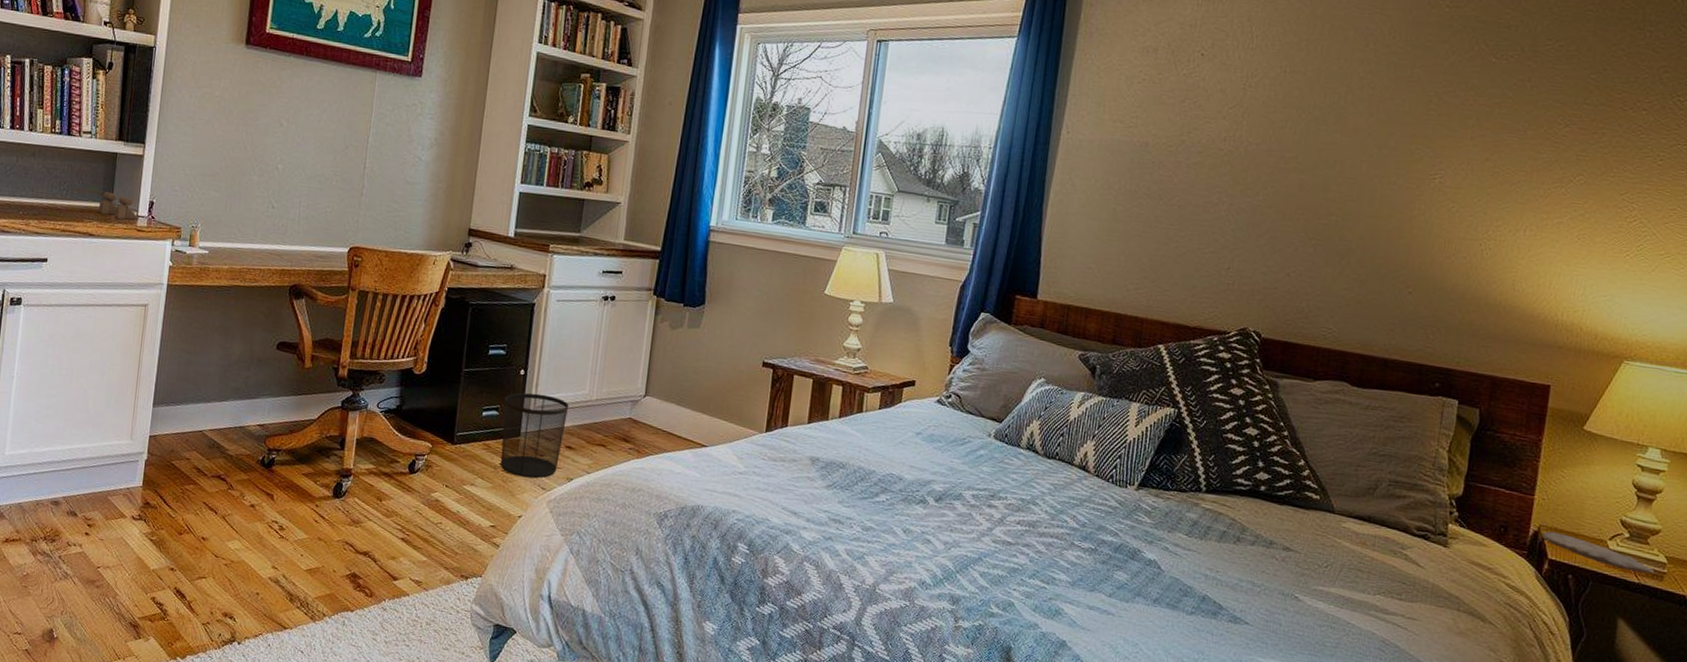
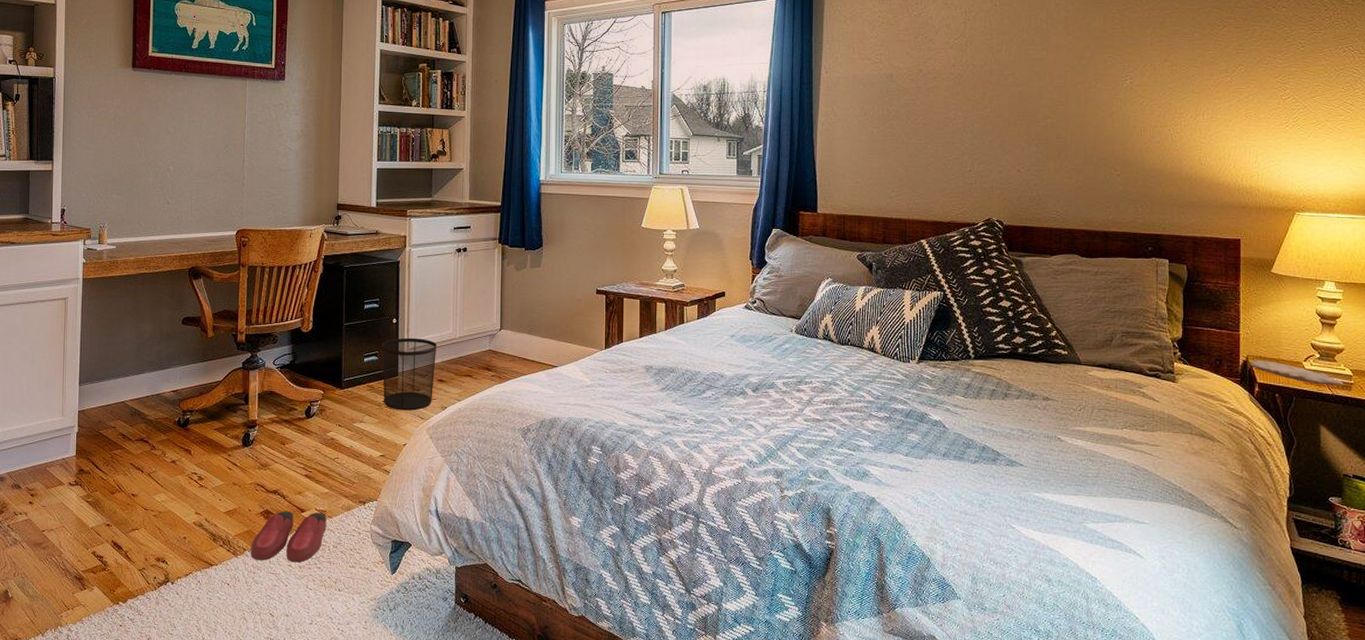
bookend: present [99,191,140,221] -> none [18,204,54,228]
slippers: none [331,575,422,637] -> present [251,510,327,563]

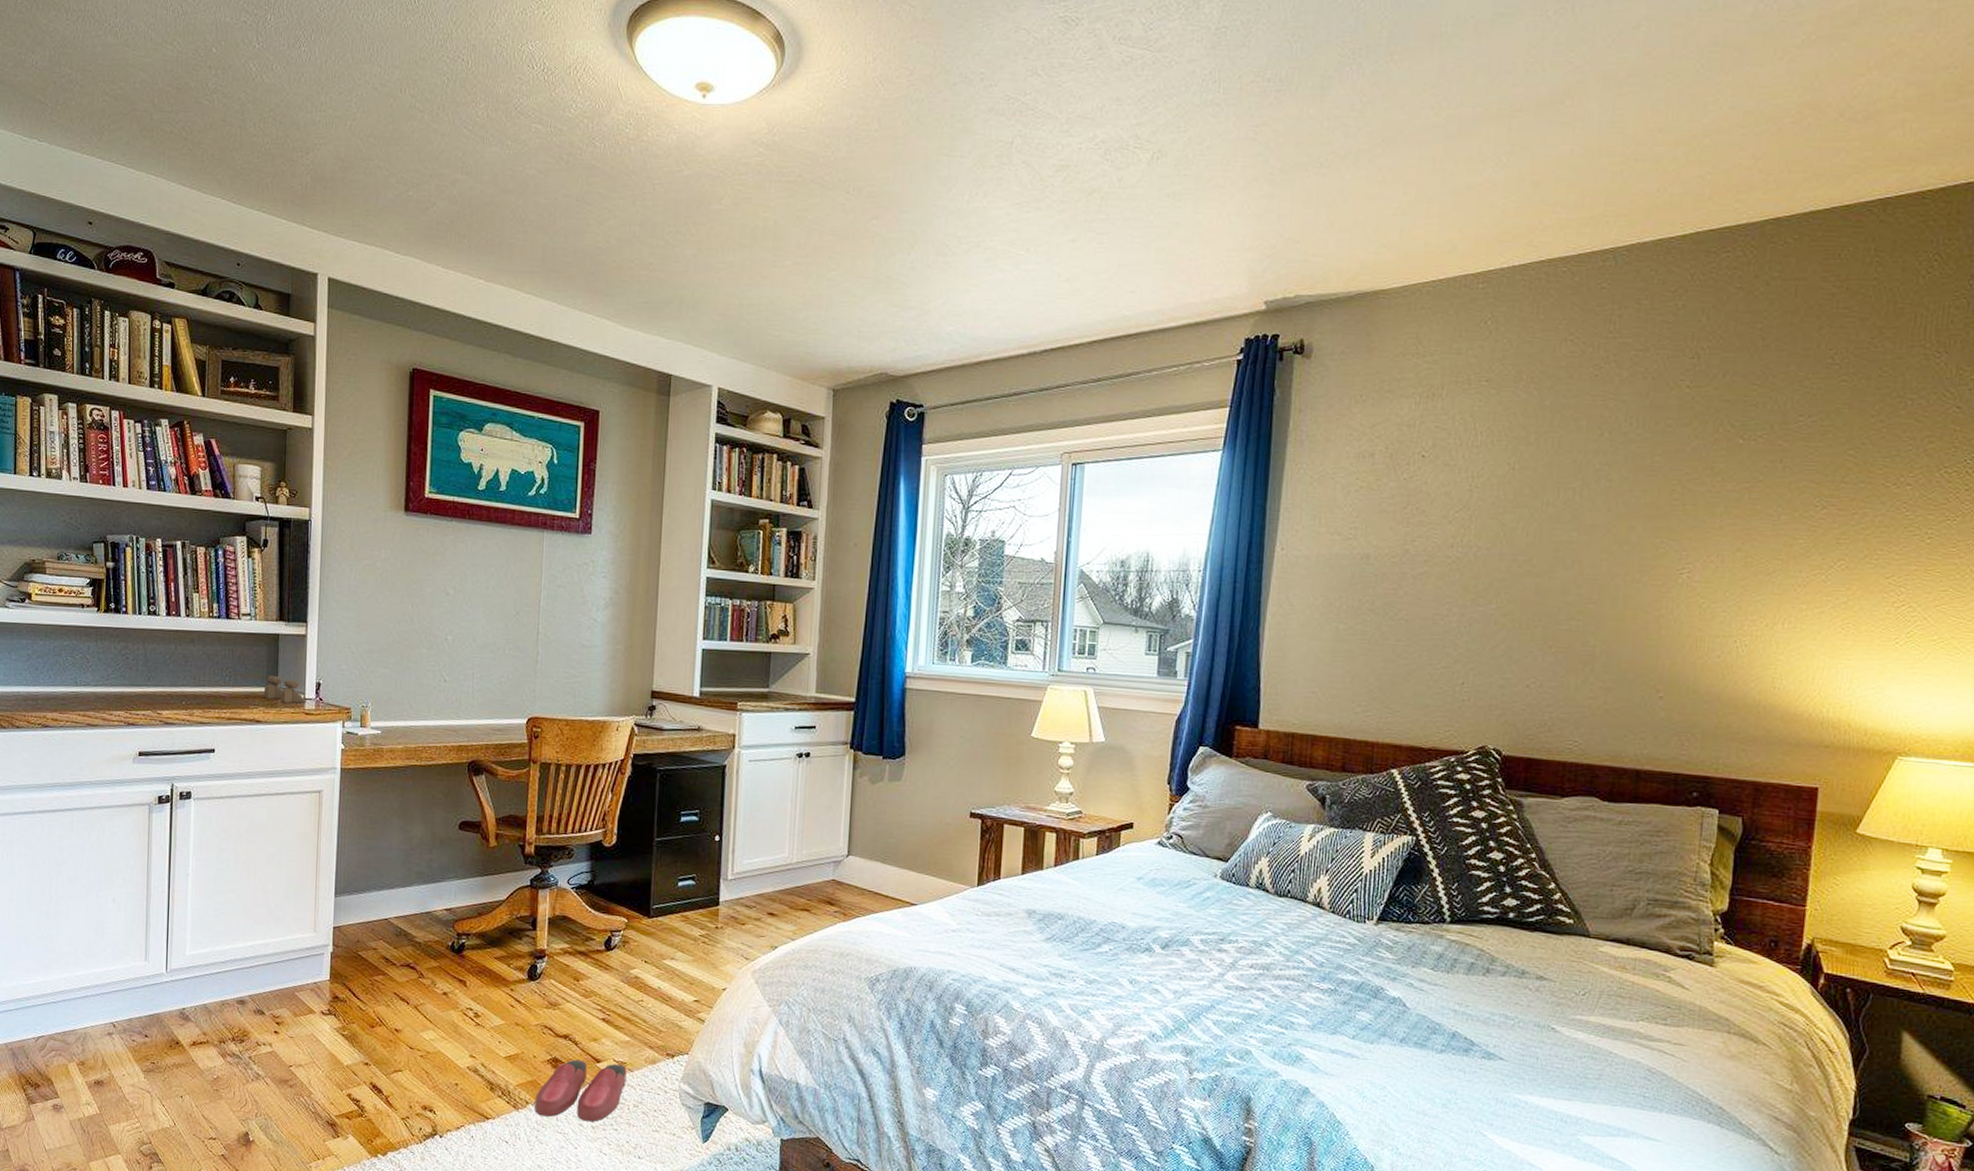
bookend: none [18,204,54,228] -> present [264,675,307,704]
waste bin: present [382,337,437,411] -> none [700,859,769,949]
tissue: present [1249,359,1344,386] -> none [1815,943,1941,983]

